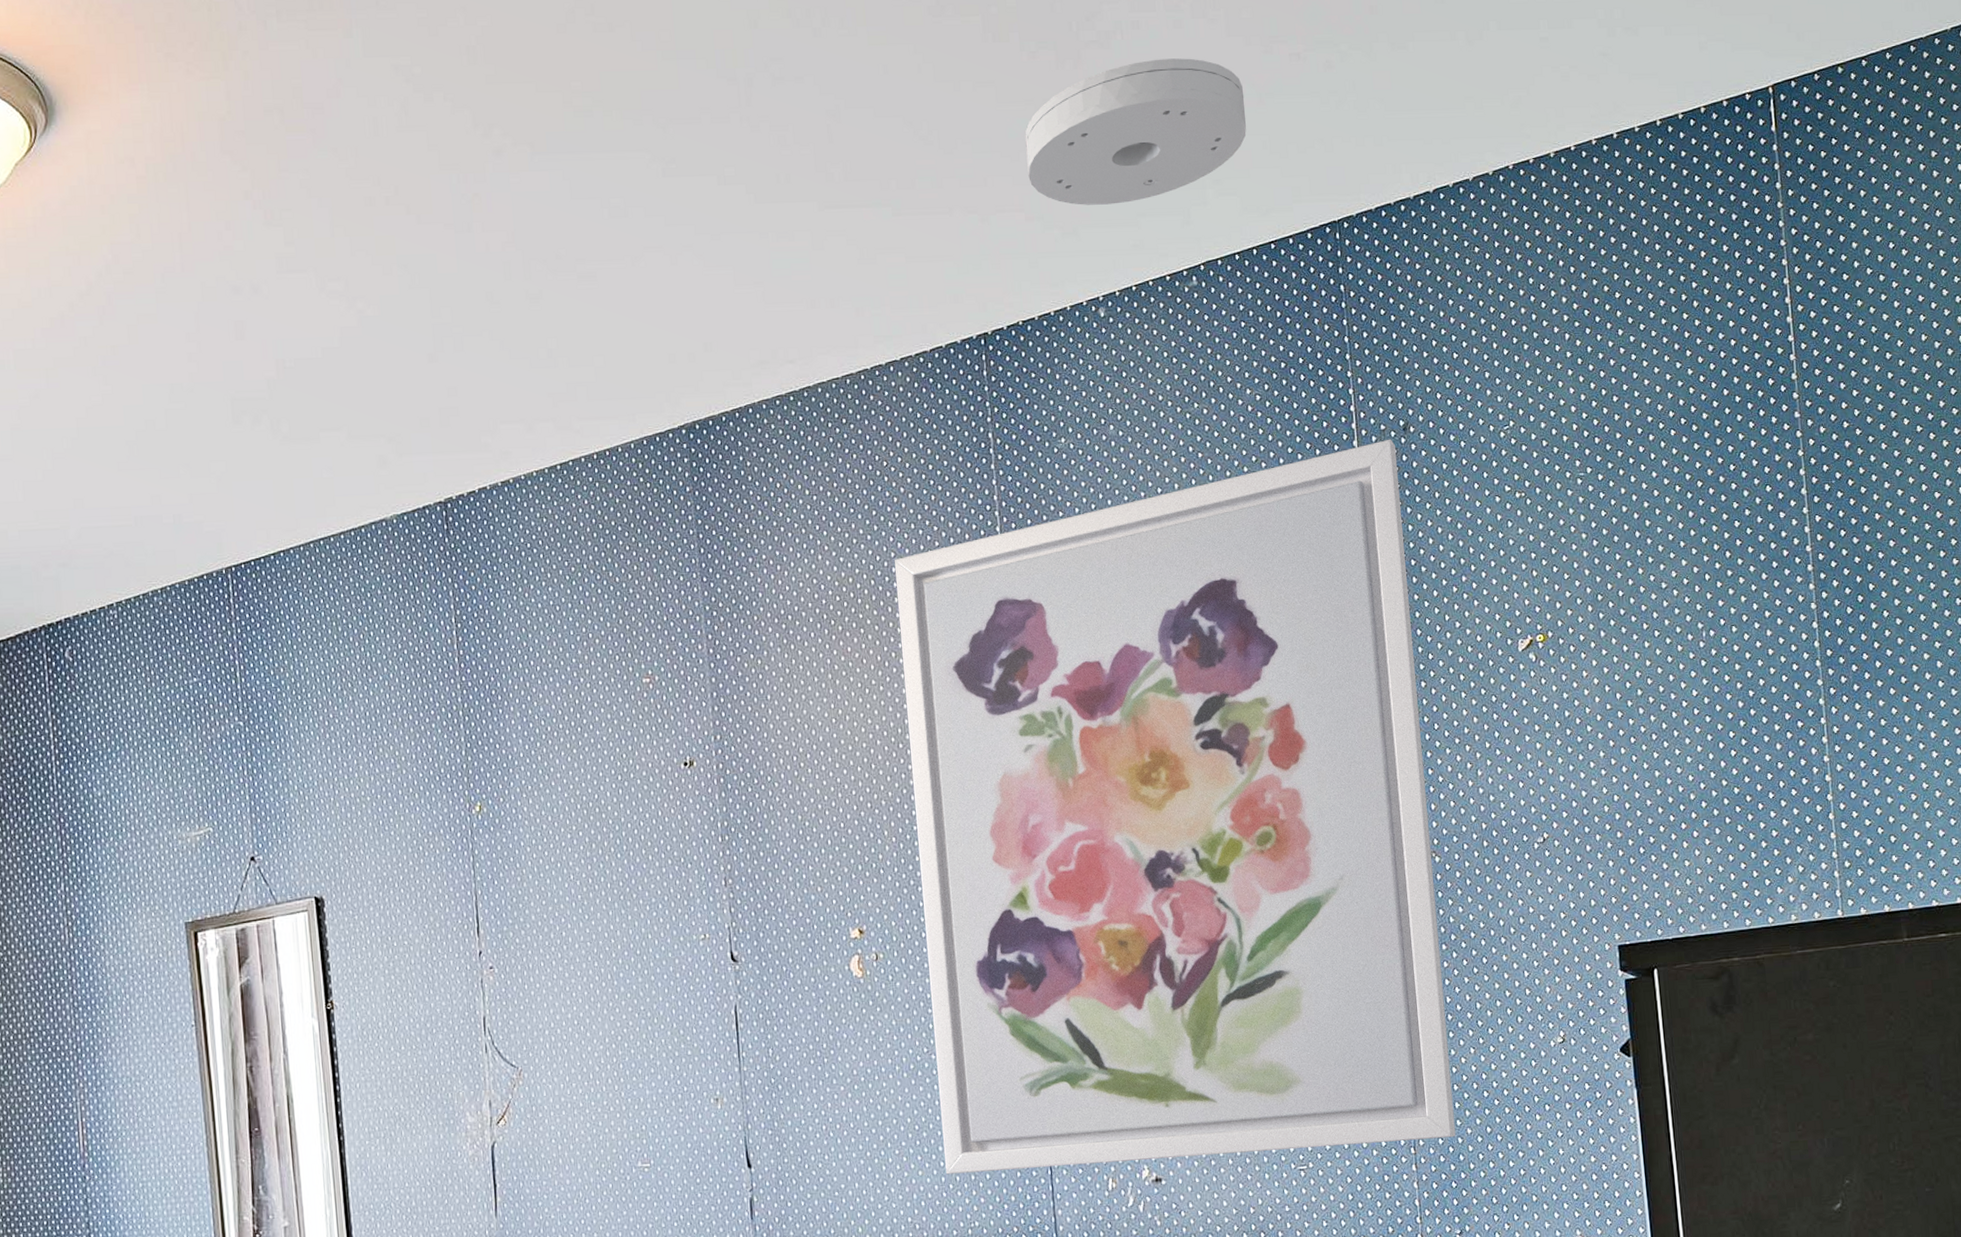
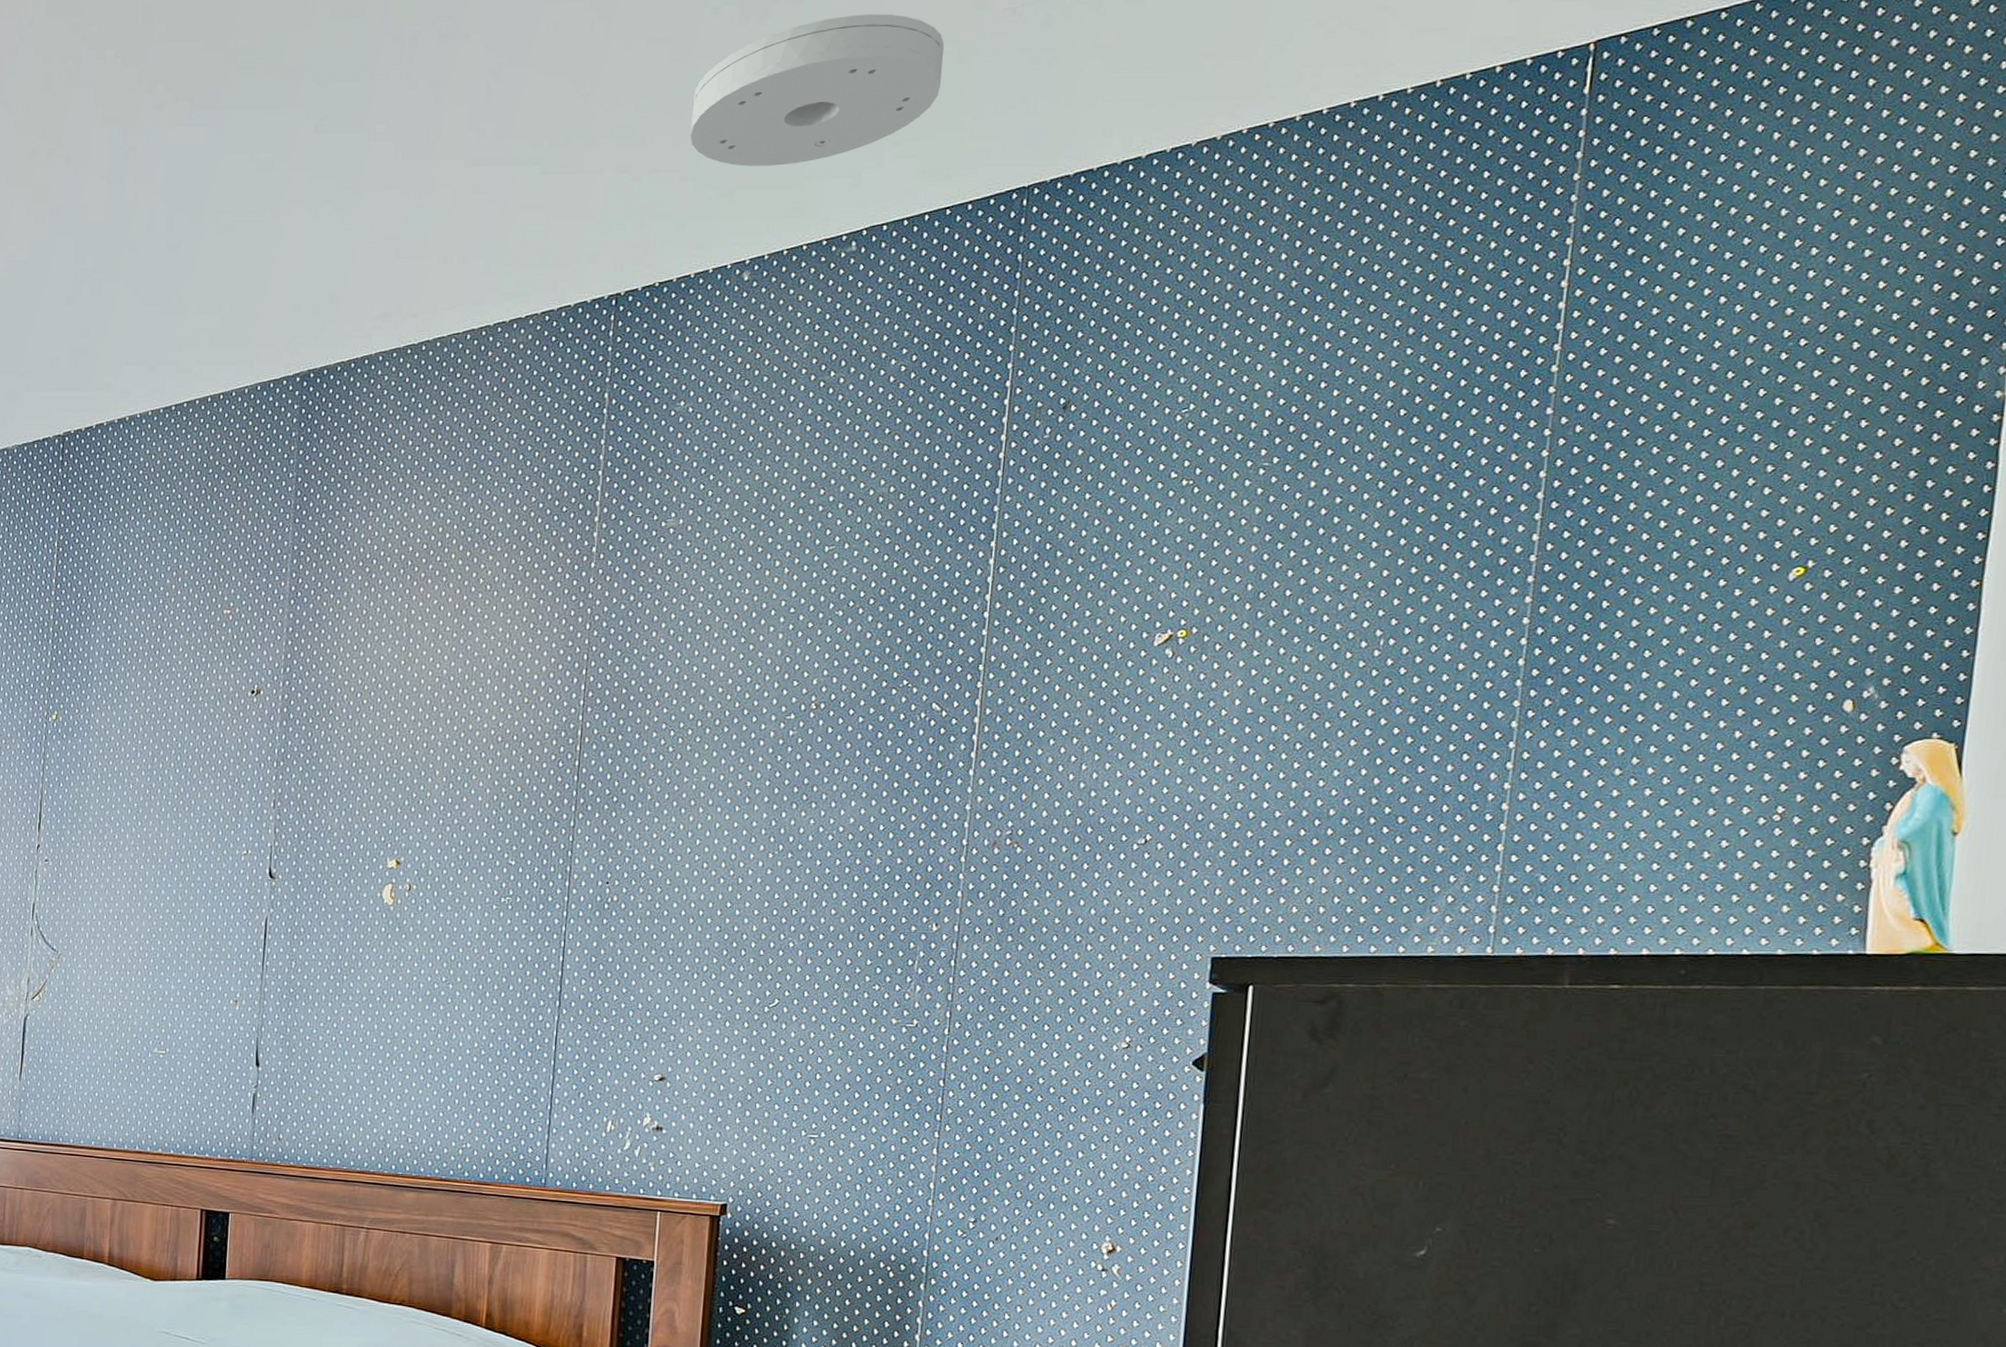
wall art: present [894,439,1456,1175] -> none [445,417,1051,1128]

